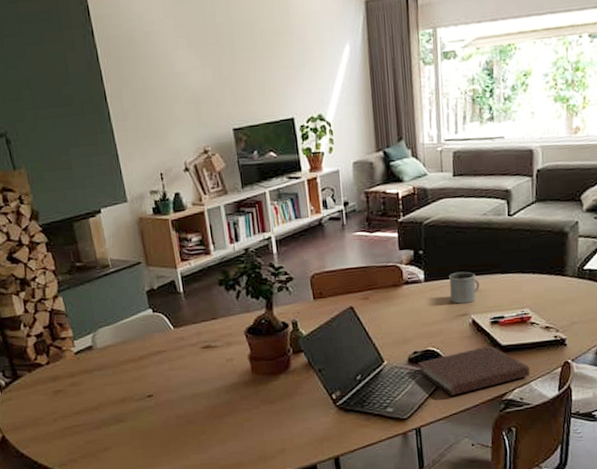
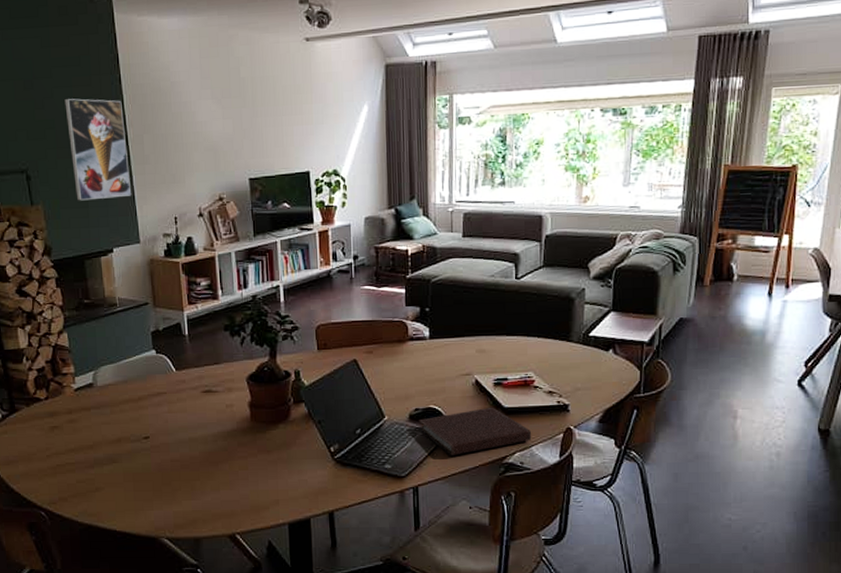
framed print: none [37,54,115,163] -> present [64,98,132,201]
mug: present [449,271,480,304] -> none [454,331,484,363]

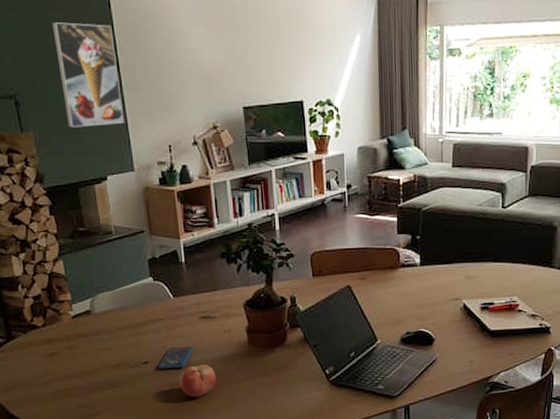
smartphone: none [158,421,196,444] -> present [158,347,195,369]
fruit: none [179,439,217,474] -> present [179,364,216,397]
notebook: present [418,407,532,455] -> none [410,330,516,376]

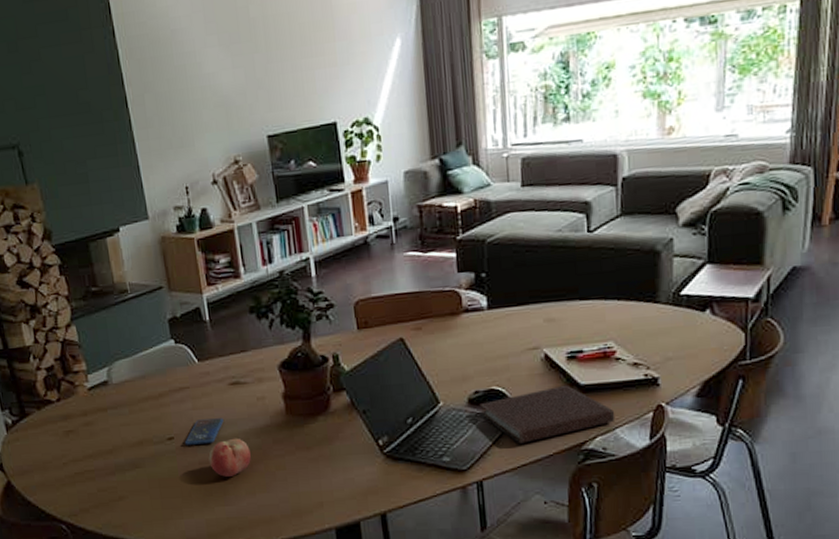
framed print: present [52,22,125,128] -> none [53,56,136,176]
notebook: none [410,330,516,376] -> present [479,384,616,444]

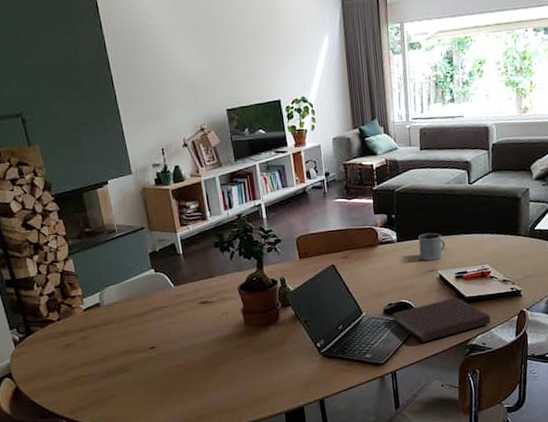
smartphone: present [184,418,225,445] -> none [164,330,196,352]
fruit: present [208,438,251,477] -> none [183,345,218,376]
mug: none [517,297,554,336] -> present [418,232,445,261]

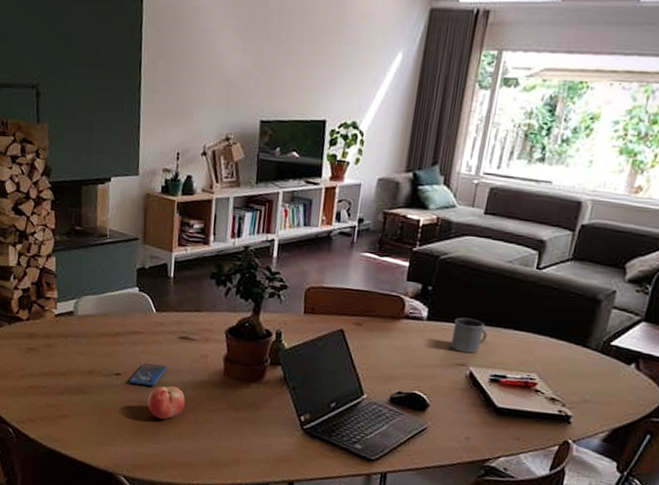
smartphone: none [164,330,196,352] -> present [129,363,168,387]
fruit: none [183,345,218,376] -> present [147,386,185,420]
notebook: present [392,297,491,342] -> none [398,403,523,448]

